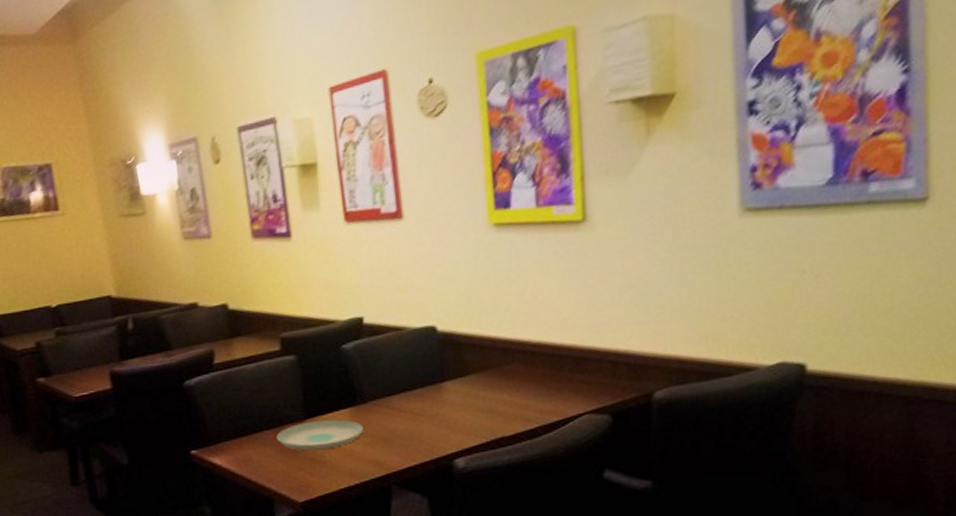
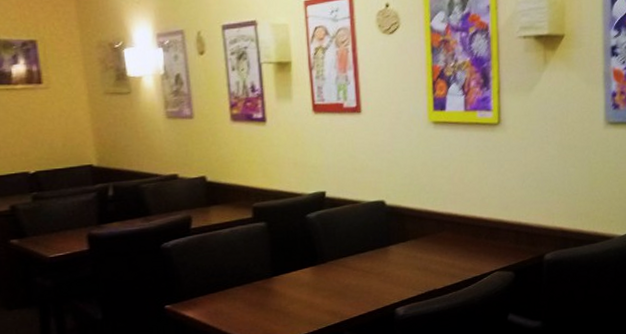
plate: present [276,419,364,451] -> none [246,276,323,304]

